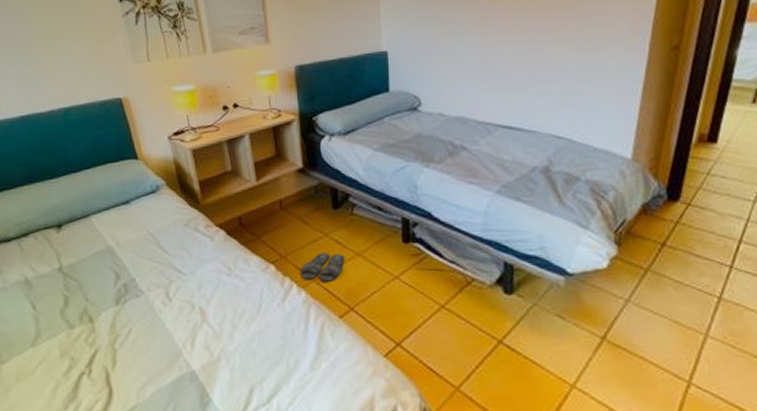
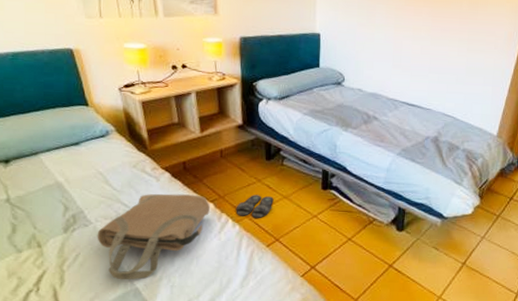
tote bag: none [149,255,272,361] -> present [97,193,211,280]

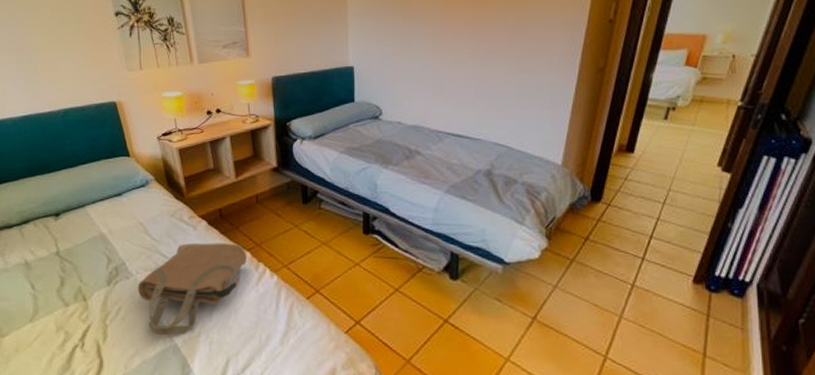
slippers: present [236,195,274,218] -> none [273,242,312,267]

